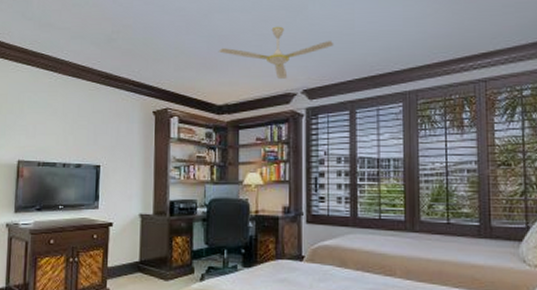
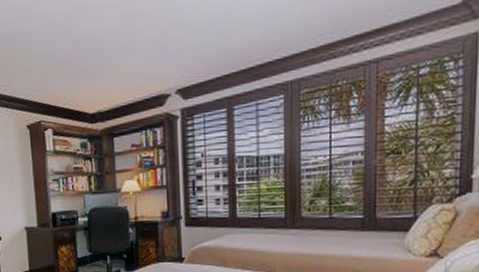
ceiling fan: present [218,26,334,79] -> none [86,20,209,80]

